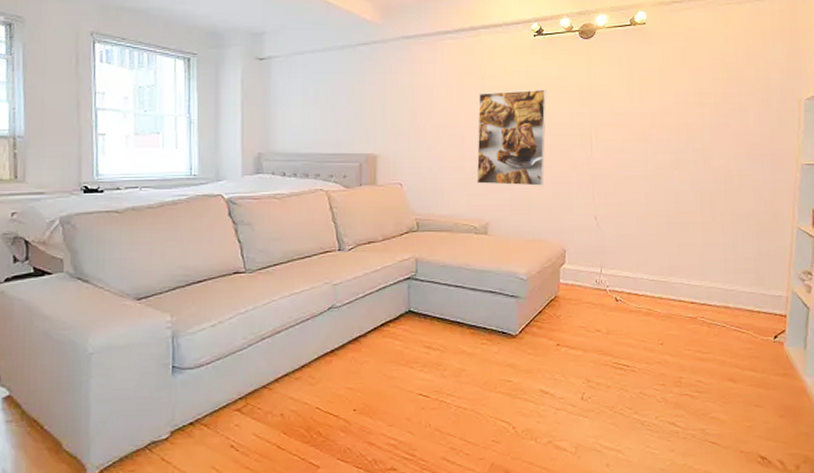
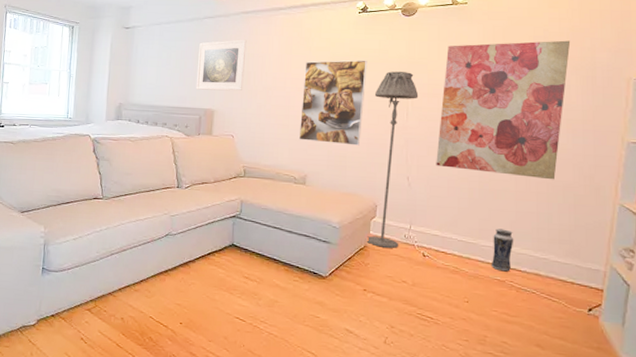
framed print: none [352,69,410,131] -> present [195,39,247,91]
floor lamp: none [555,101,602,296] -> present [365,71,419,248]
wall art: none [623,61,746,208] -> present [436,40,571,180]
vase: none [682,263,703,308] -> present [491,228,514,272]

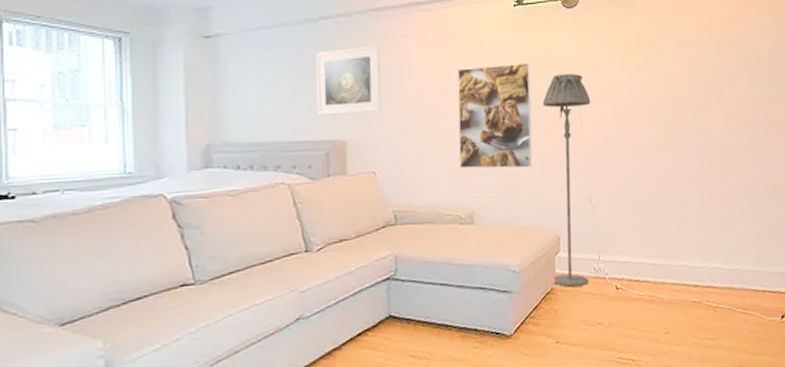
wall art: present [436,40,571,180] -> none [615,29,736,183]
vase: present [491,228,514,272] -> none [684,243,705,292]

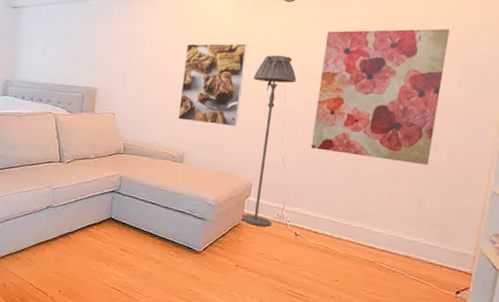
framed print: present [316,45,382,116] -> none [79,21,130,71]
wall art: none [615,29,736,183] -> present [311,28,450,166]

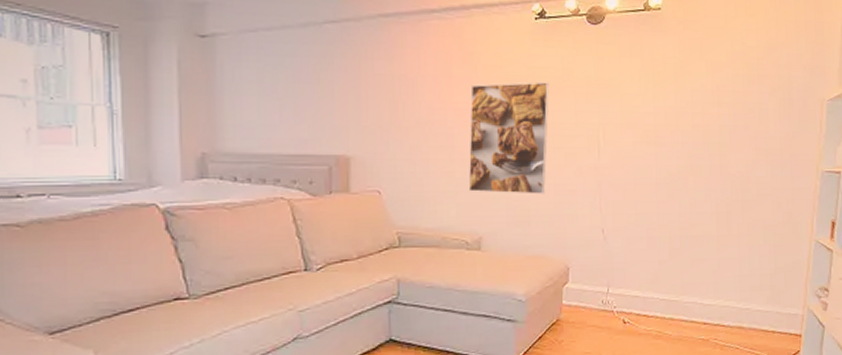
floor lamp: present [239,55,297,227] -> none [557,96,611,319]
wall art: present [311,28,450,166] -> none [633,56,768,220]

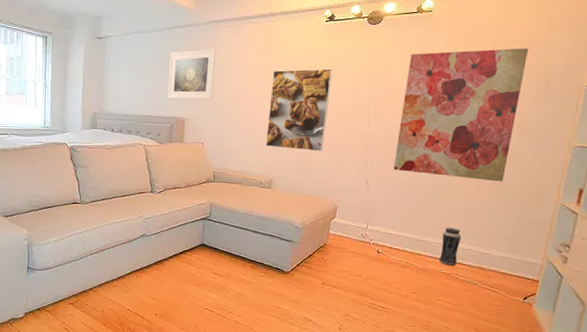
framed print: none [319,54,390,129] -> present [167,49,217,100]
wall art: none [633,56,768,220] -> present [393,48,529,182]
vase: none [694,280,717,329] -> present [439,227,462,266]

